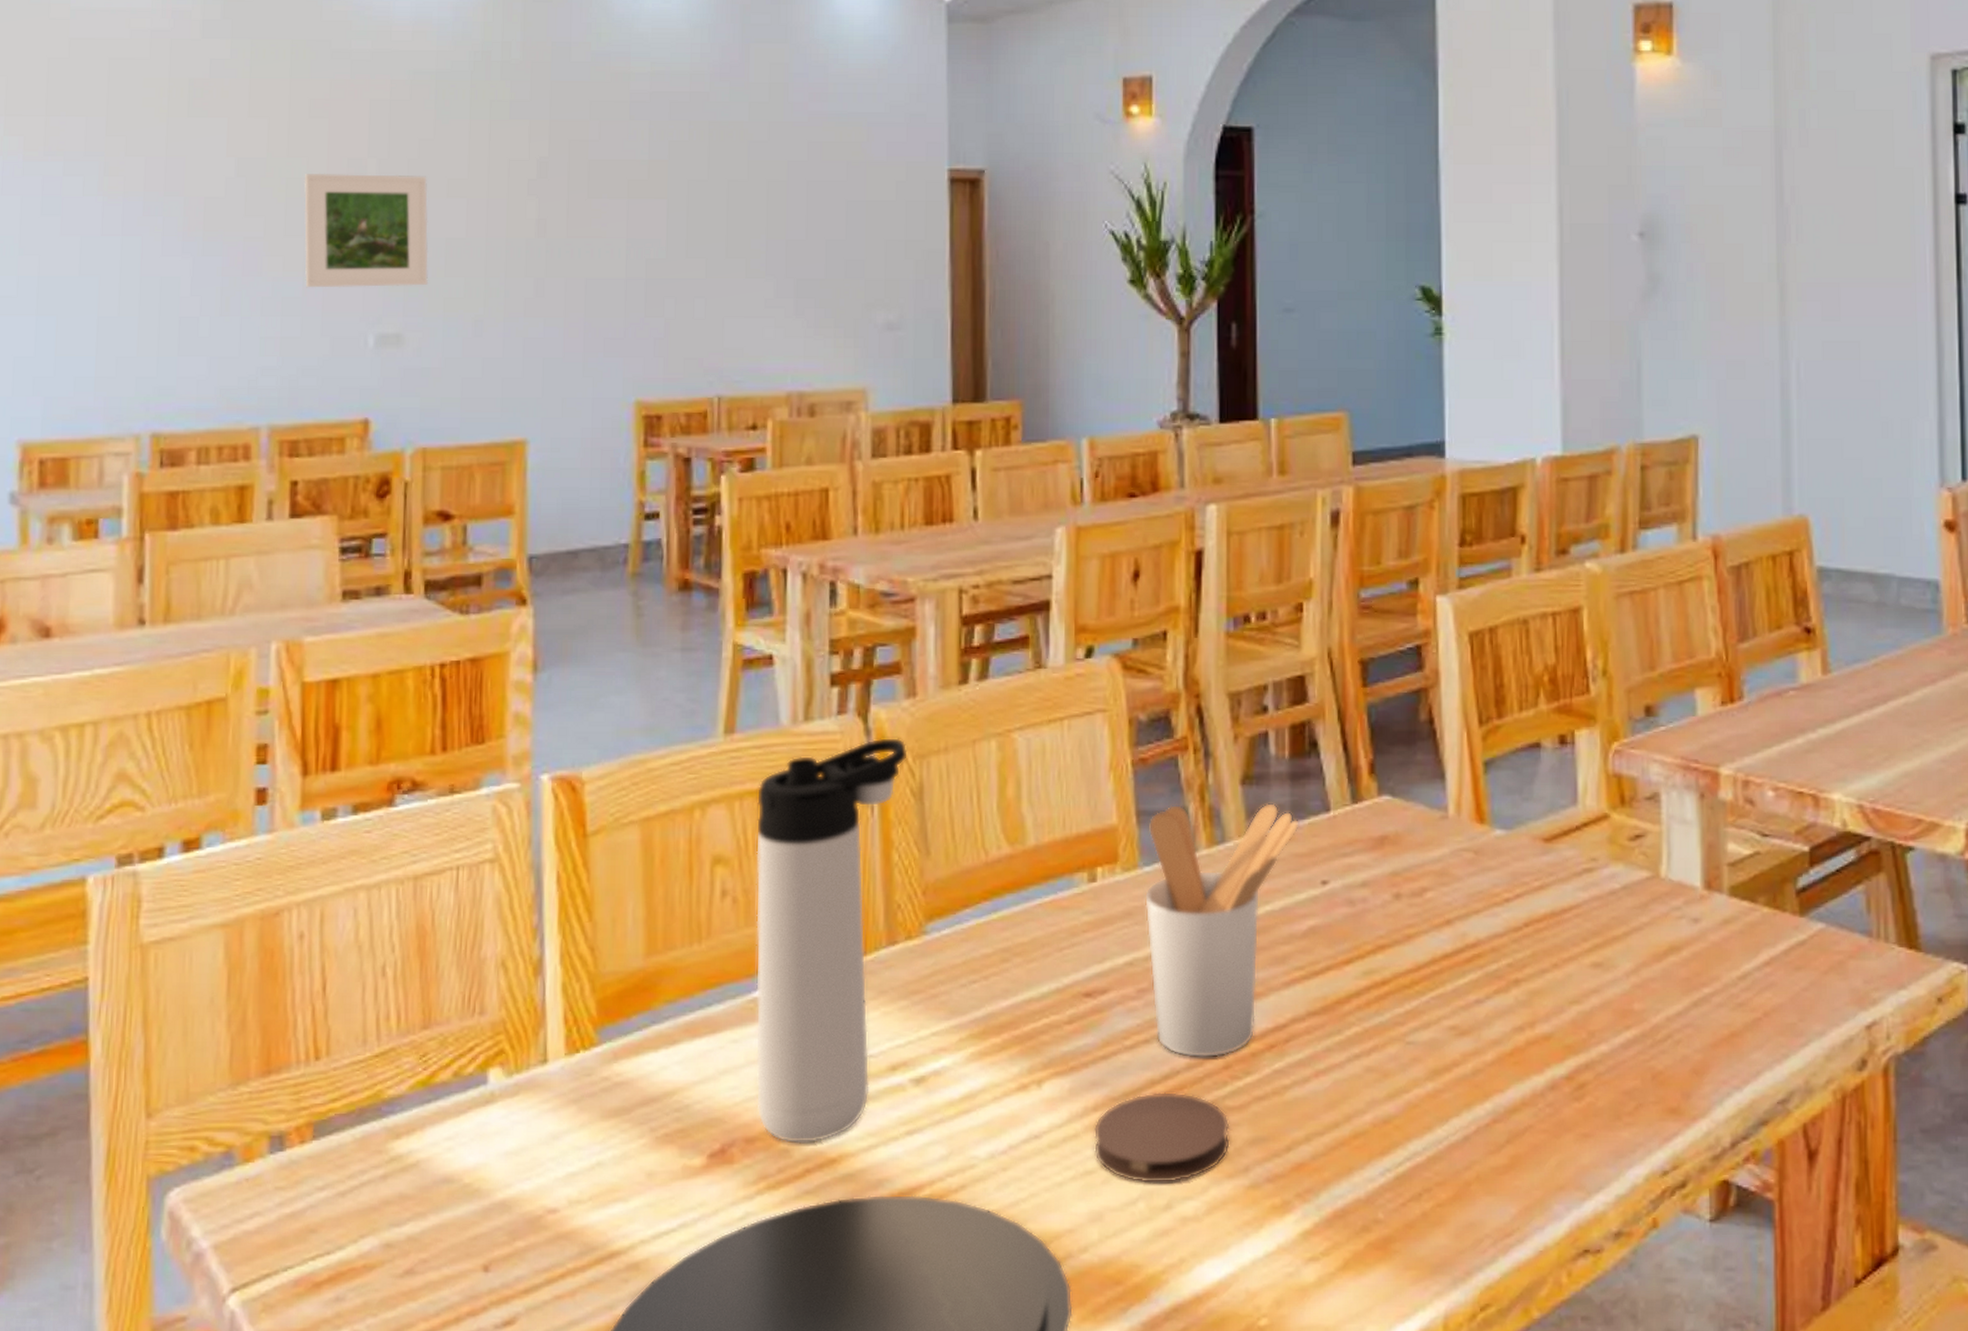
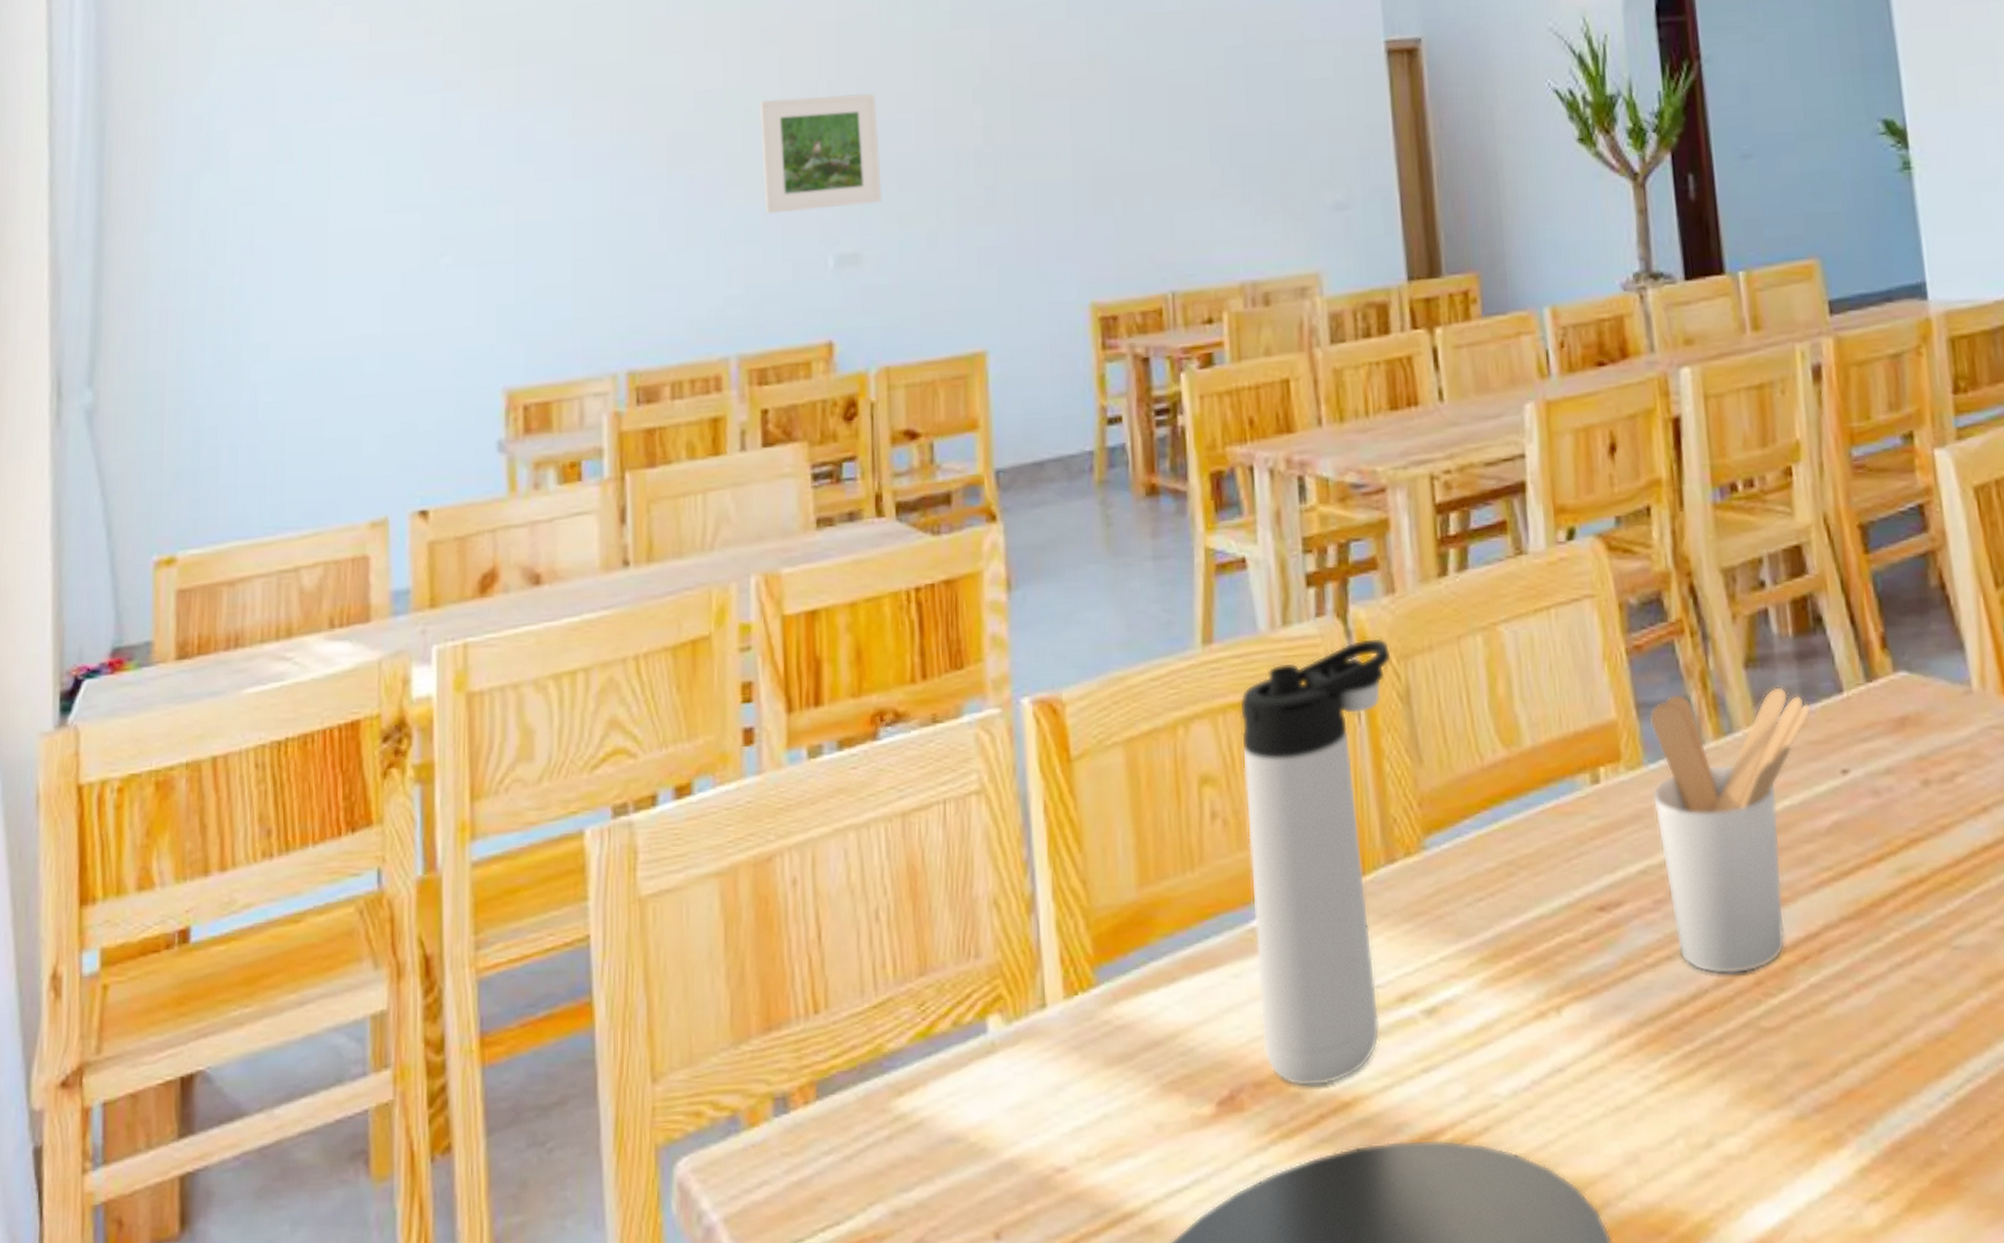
coaster: present [1093,1092,1230,1184] -> none [1620,1014,1770,1119]

